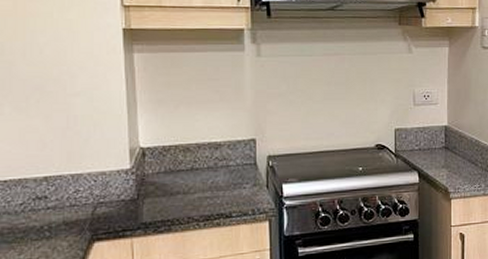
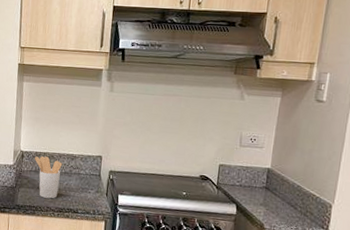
utensil holder: none [163,149,203,206] -> present [35,156,62,199]

